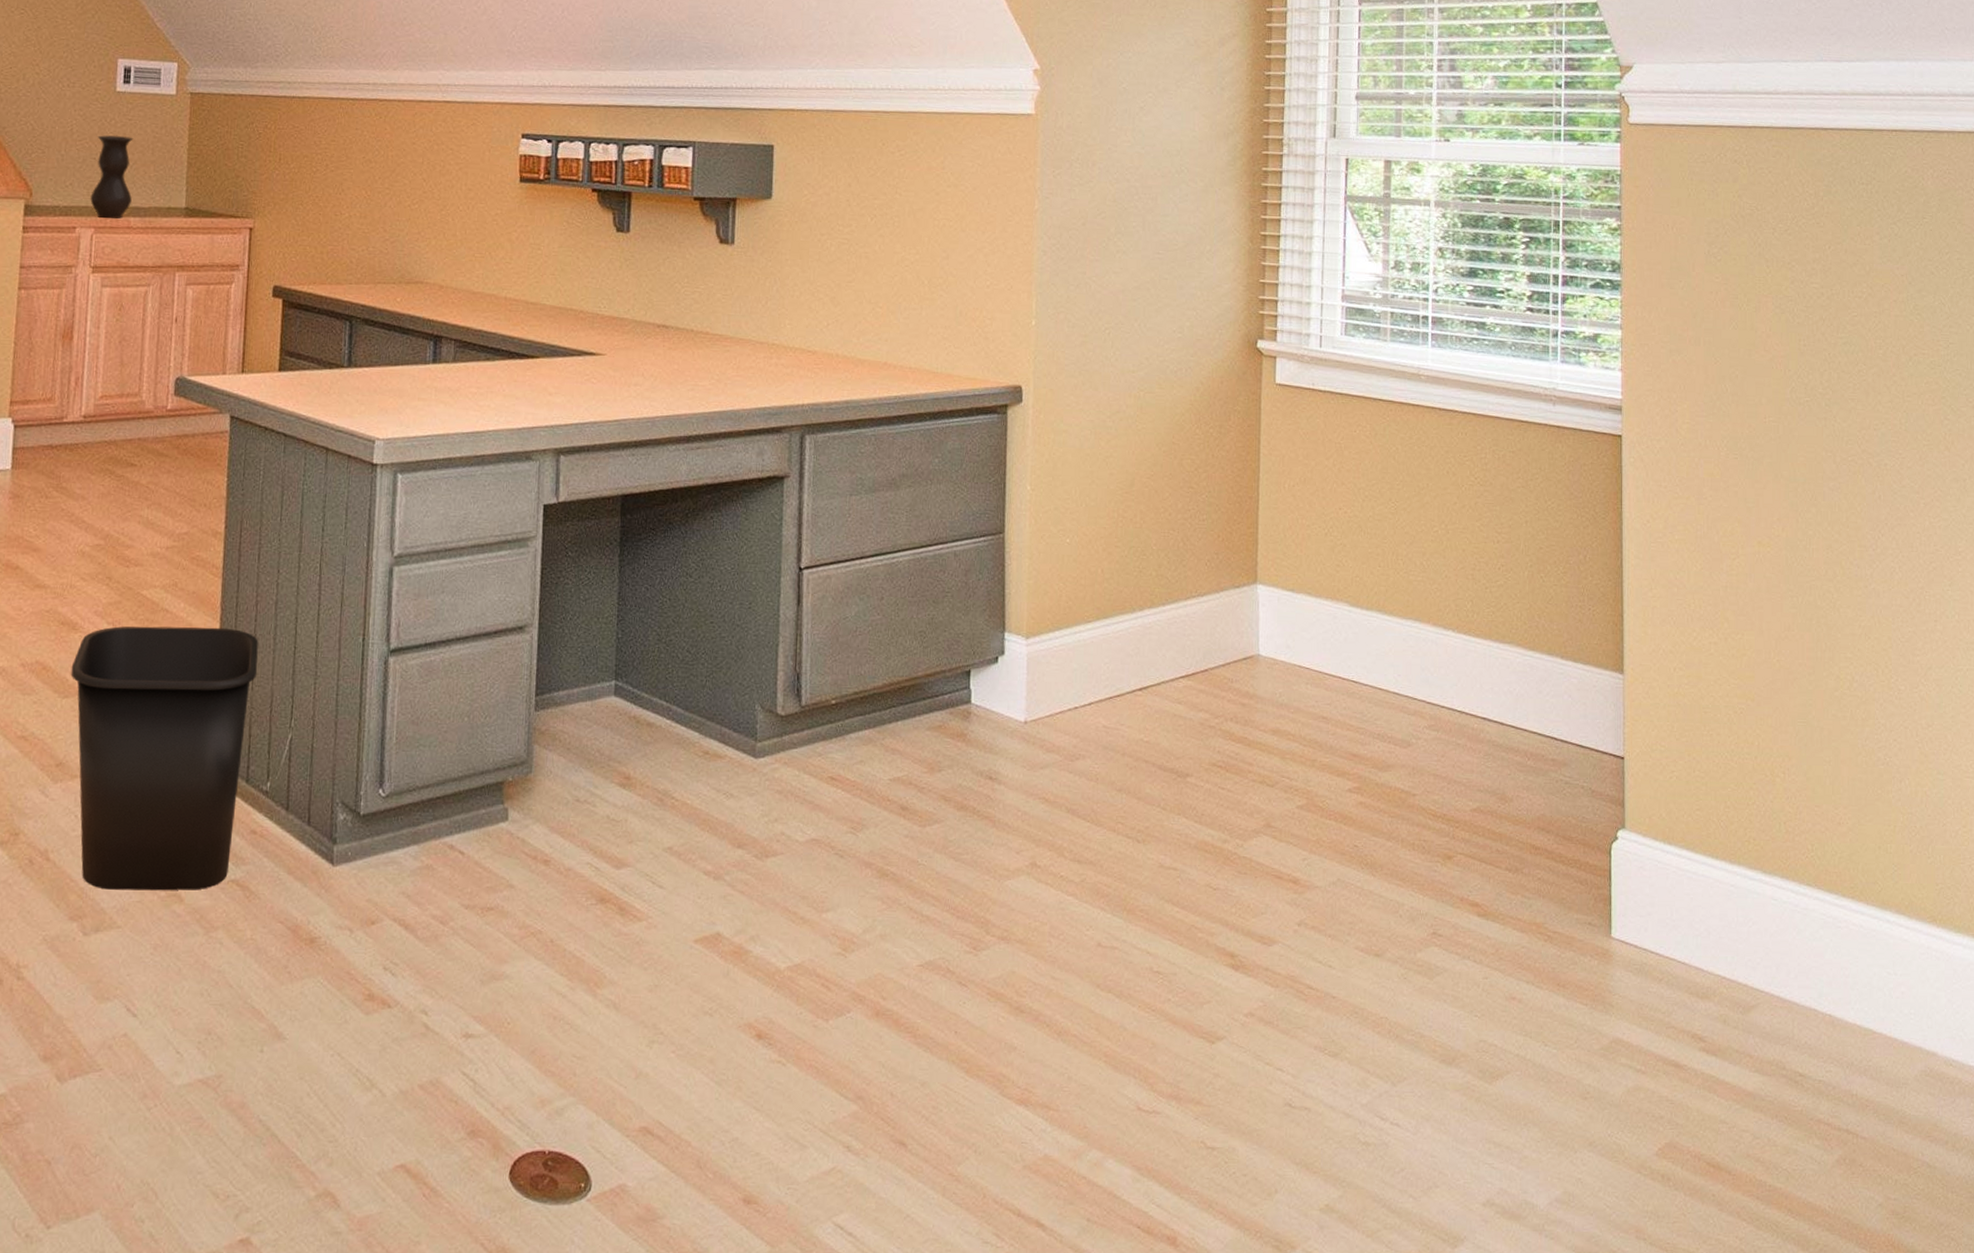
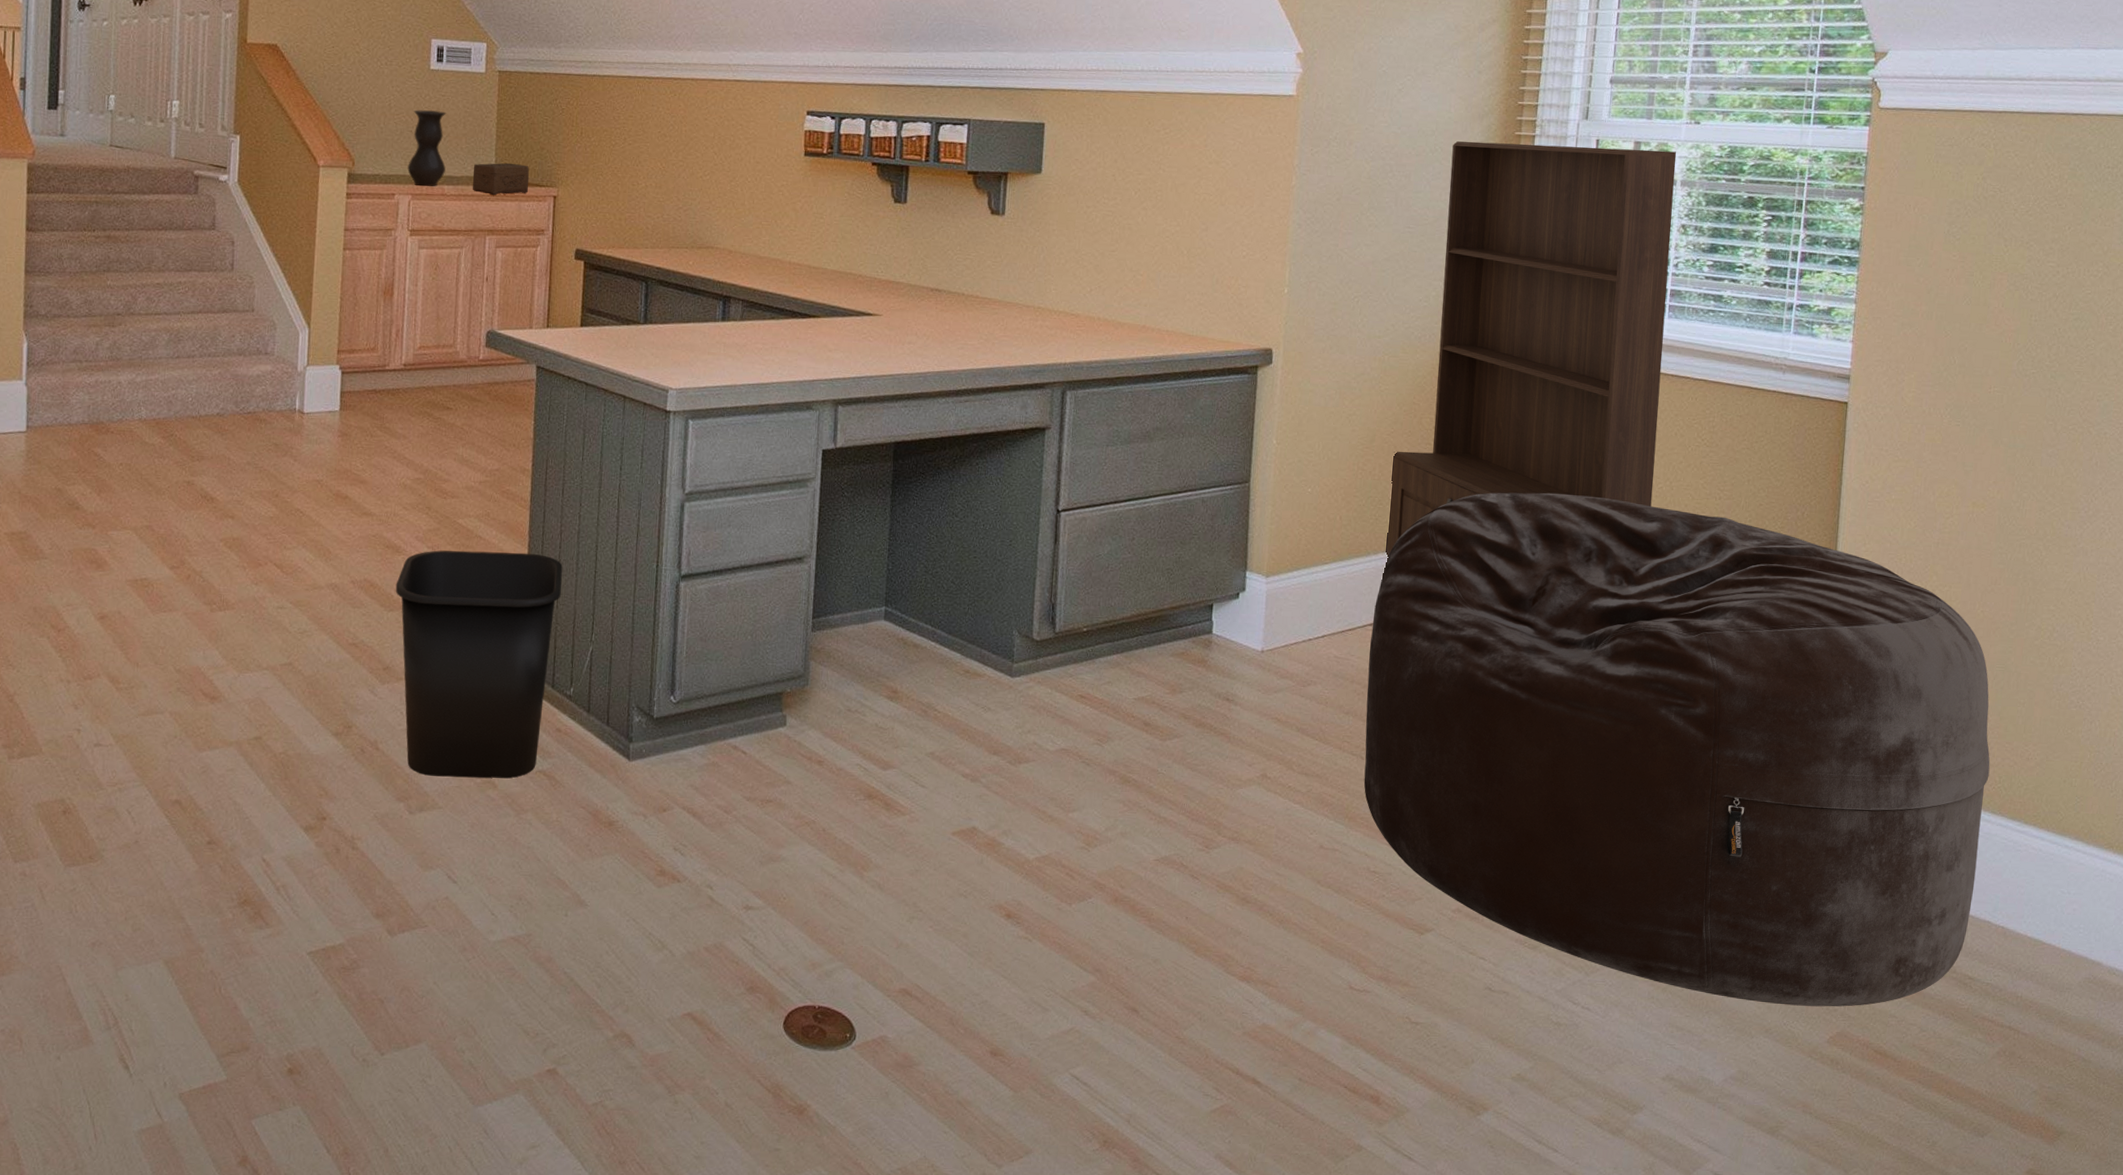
decorative box: none [160,192,223,228] -> present [472,162,530,196]
bean bag chair: none [1139,539,1801,1114] -> present [1364,492,1990,1007]
bookshelf: none [1149,161,1428,640] -> present [1381,141,1677,581]

